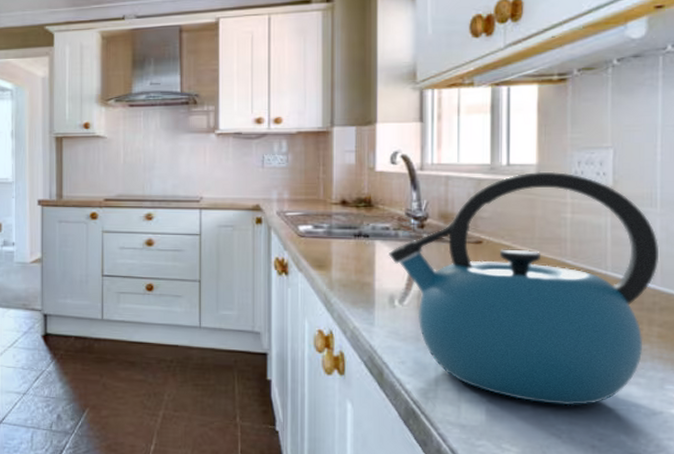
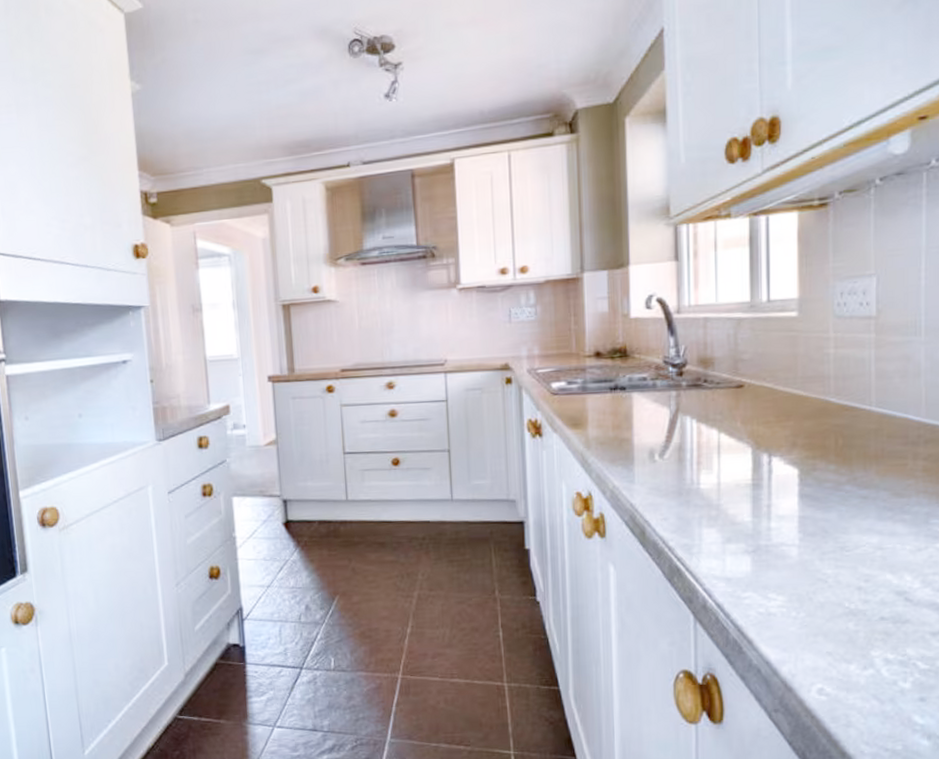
kettle: present [389,171,658,406] -> none [647,304,923,550]

